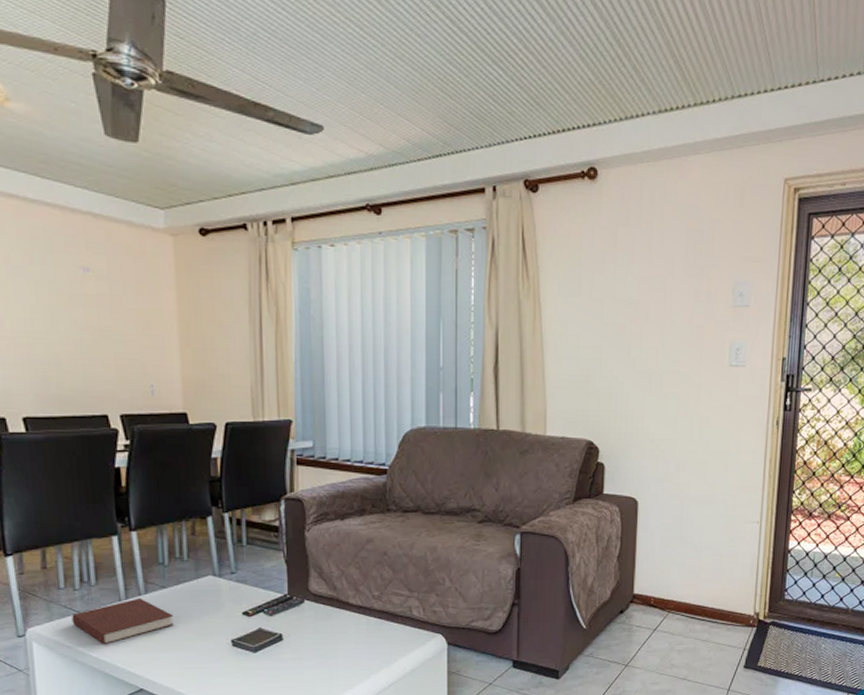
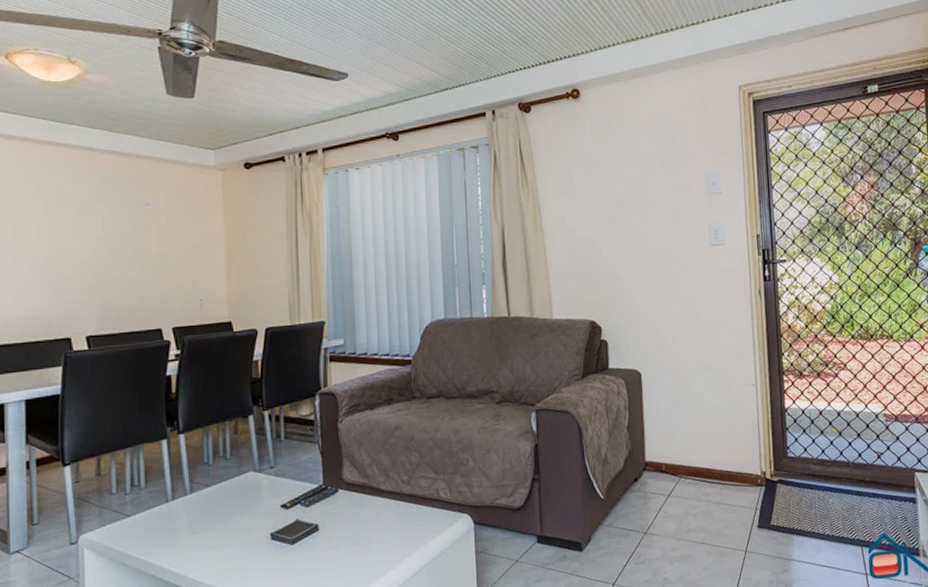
notebook: present [72,597,174,645] -> none [122,497,216,547]

